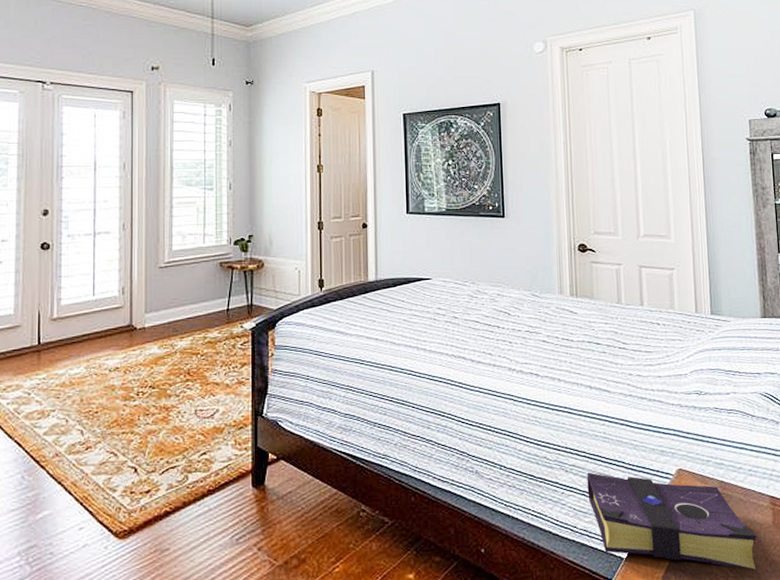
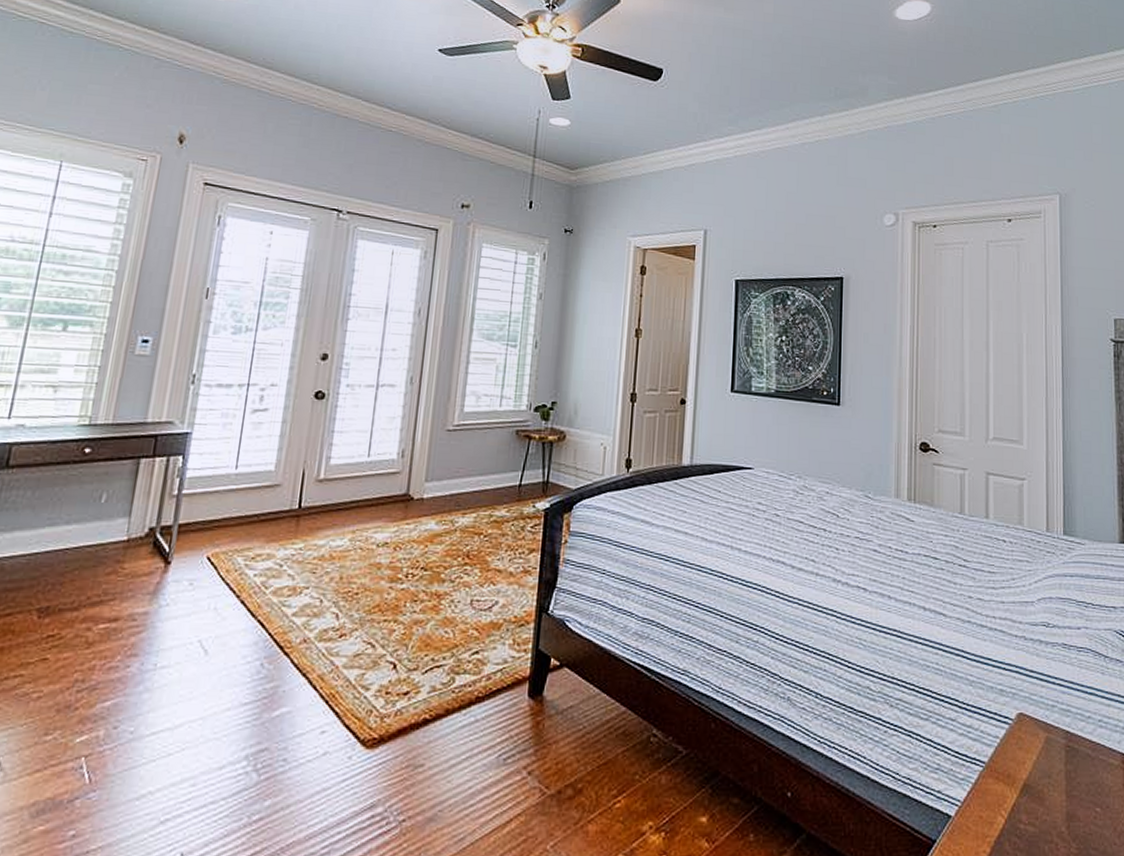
book: present [587,472,757,570] -> none [914,709,1105,841]

